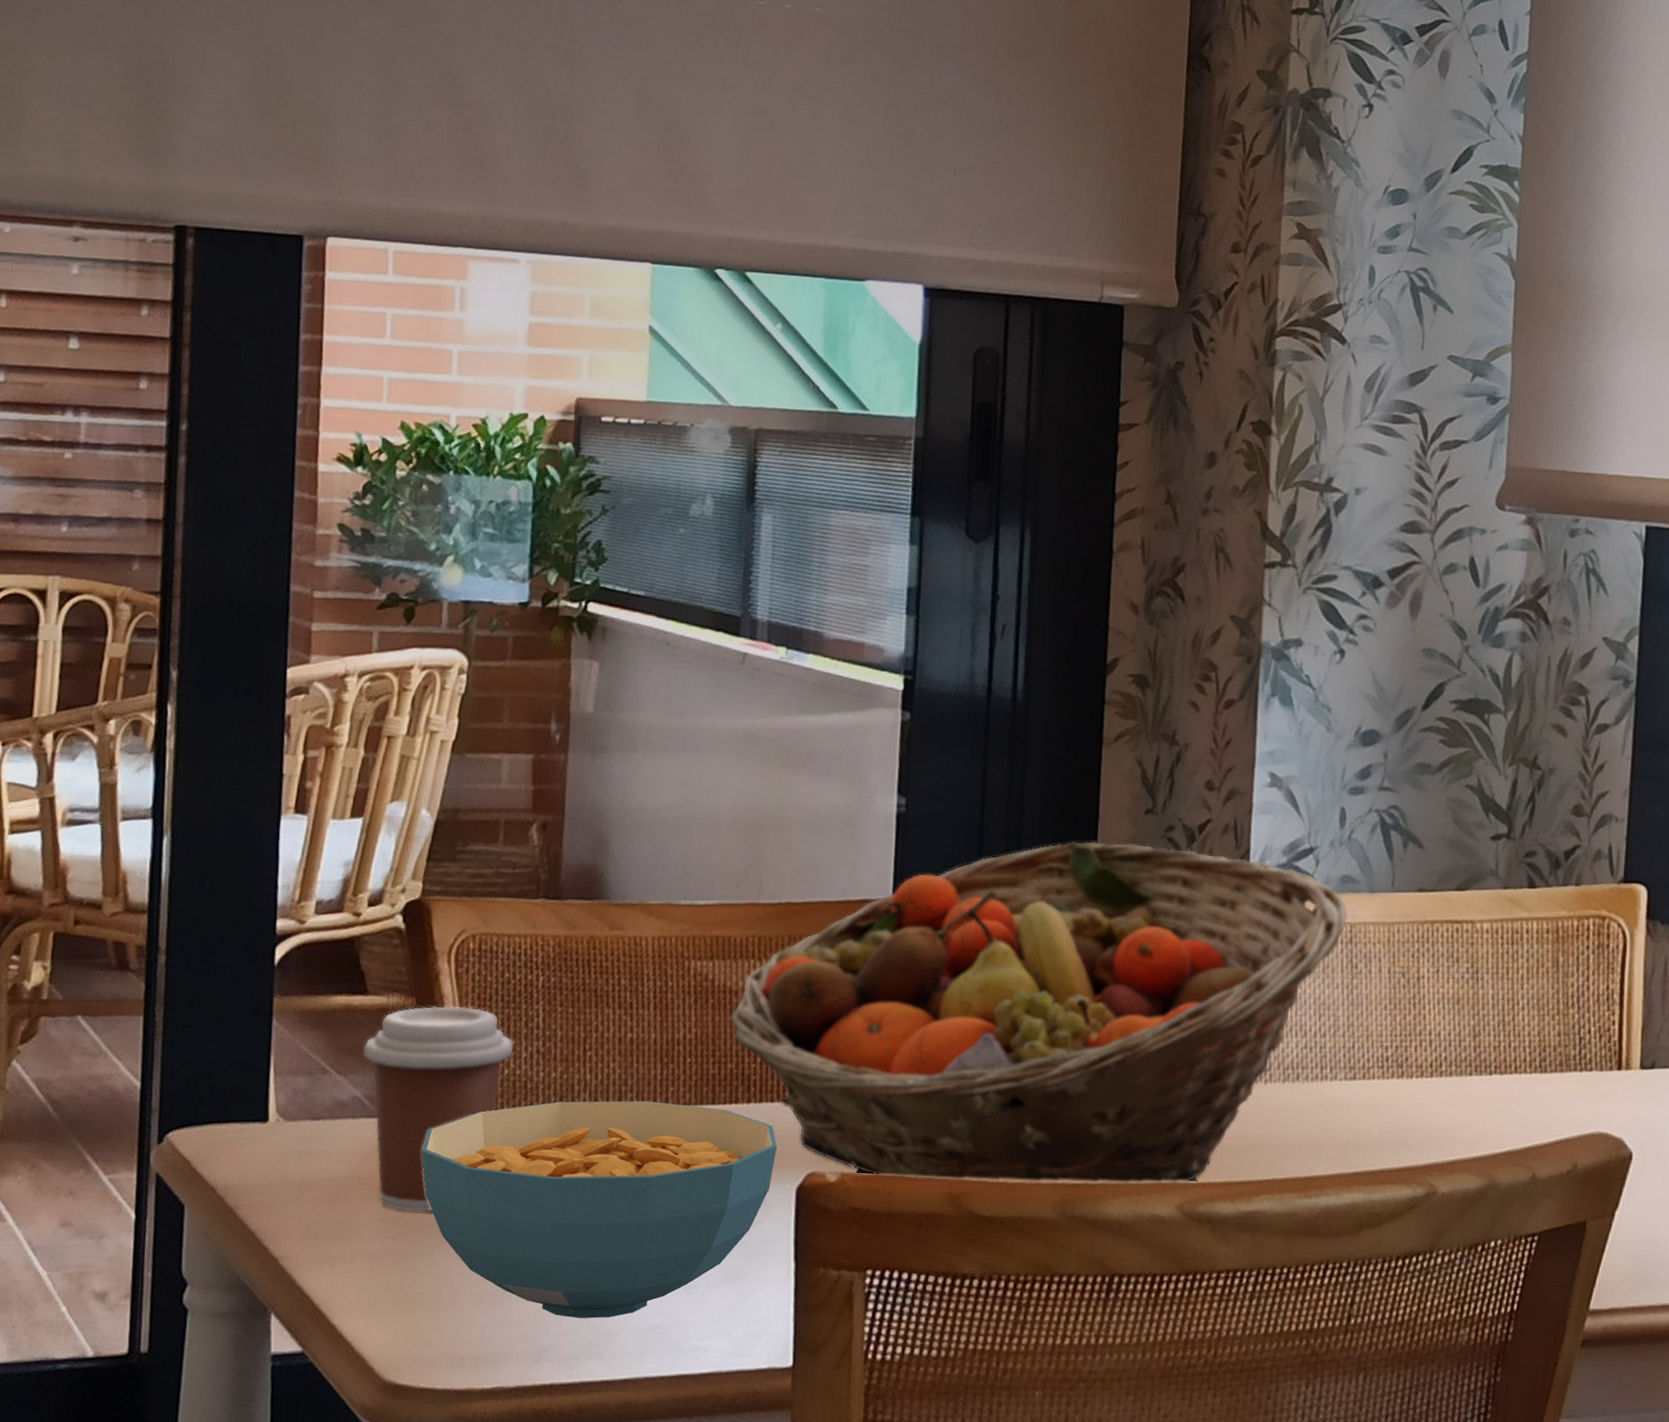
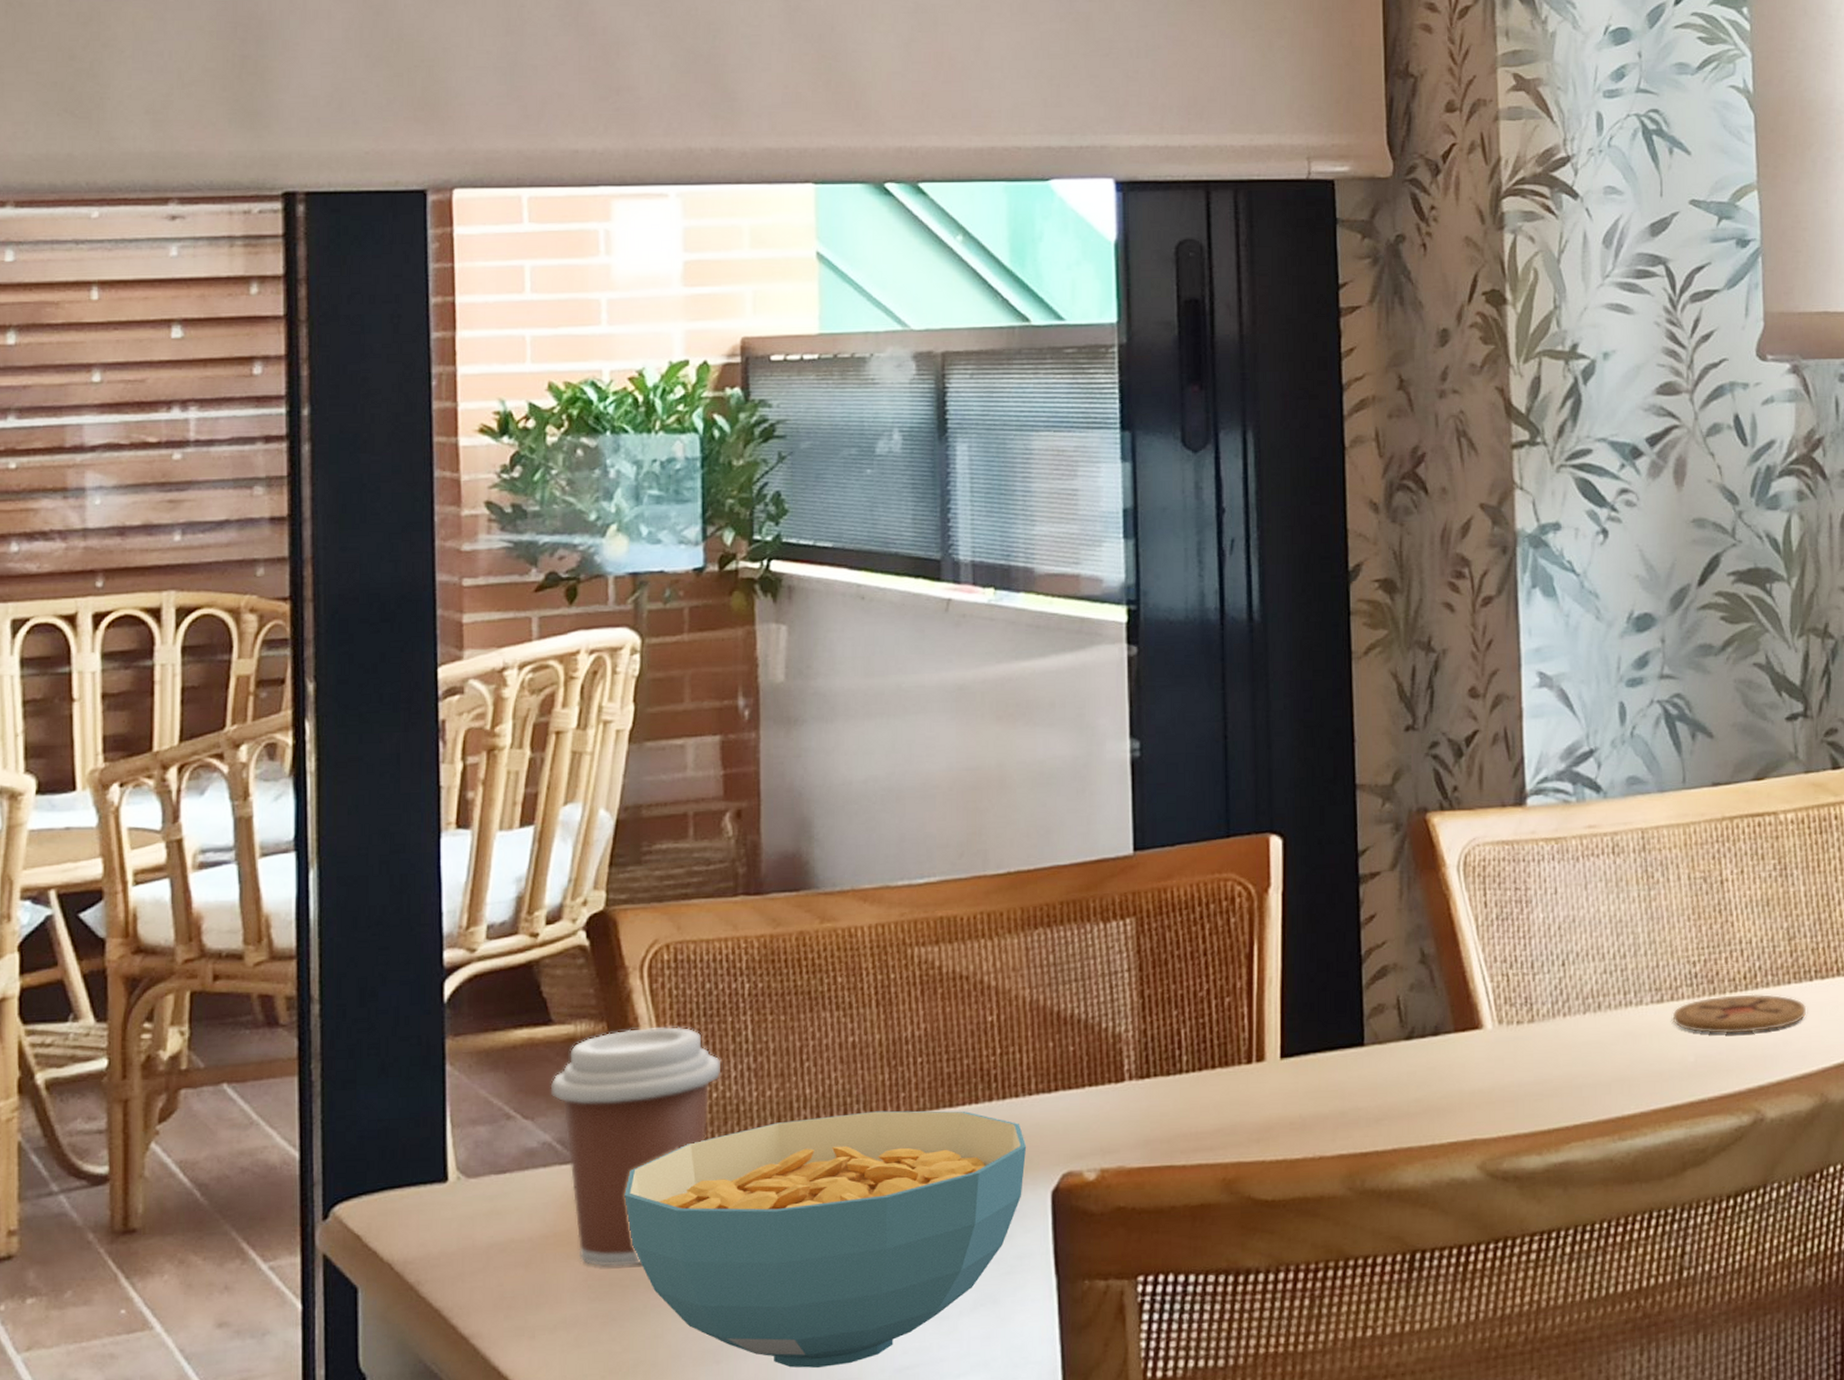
fruit basket: present [729,841,1348,1183] -> none [961,765,1638,1168]
coaster: none [1362,1079,1484,1115] -> present [1672,994,1807,1034]

